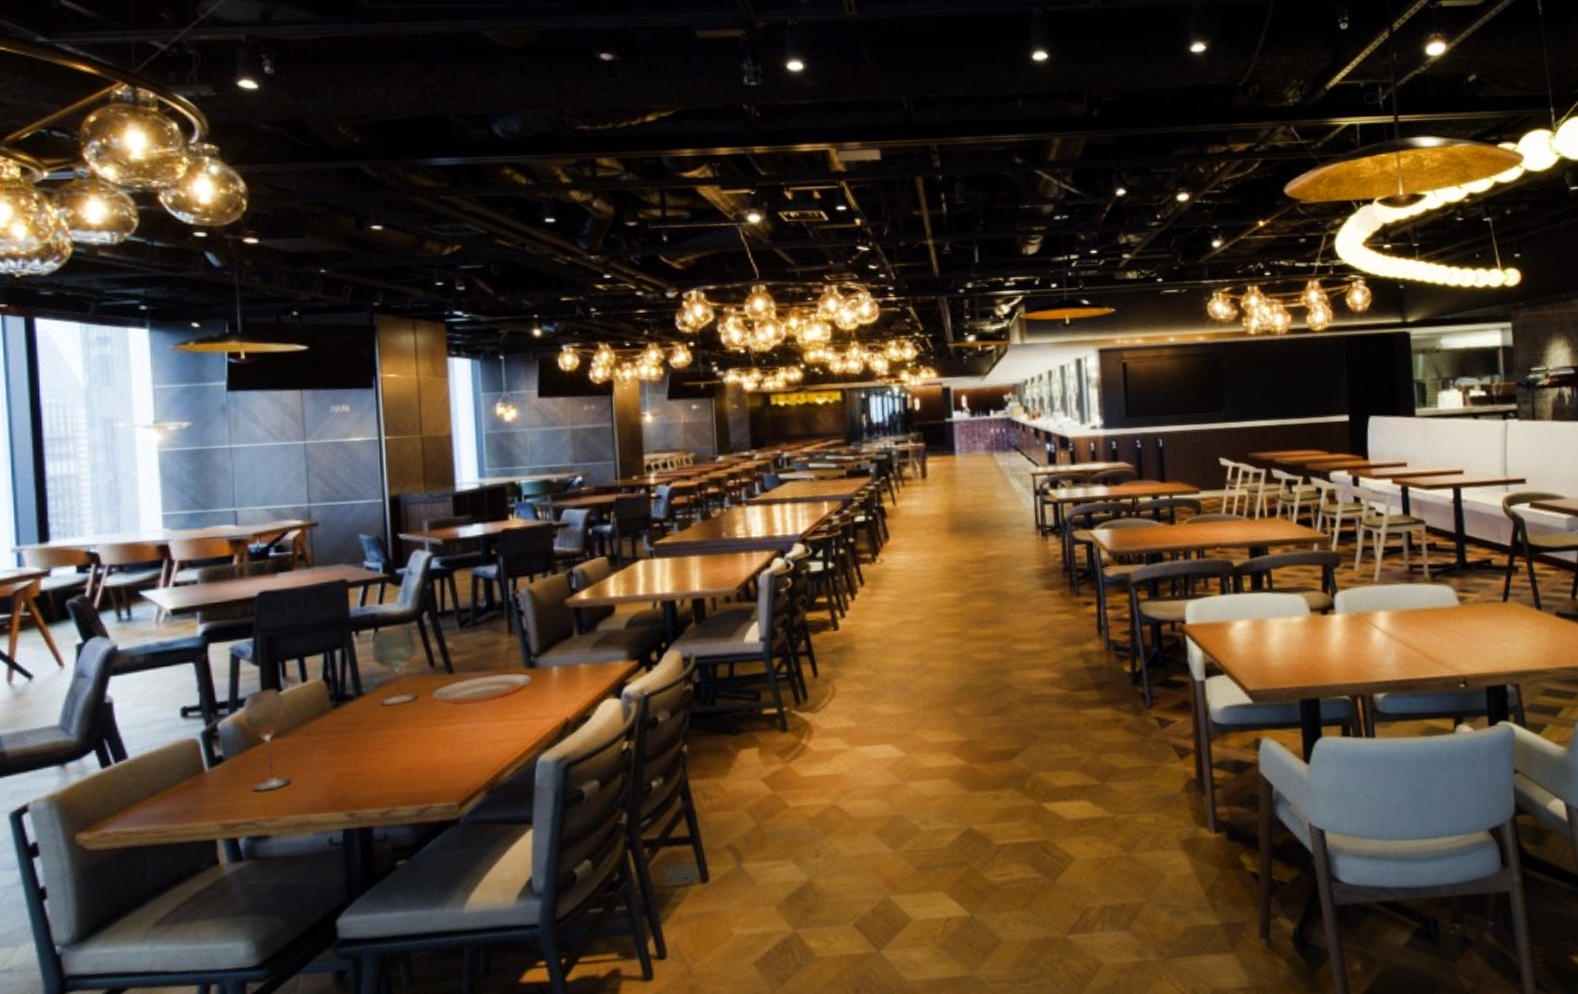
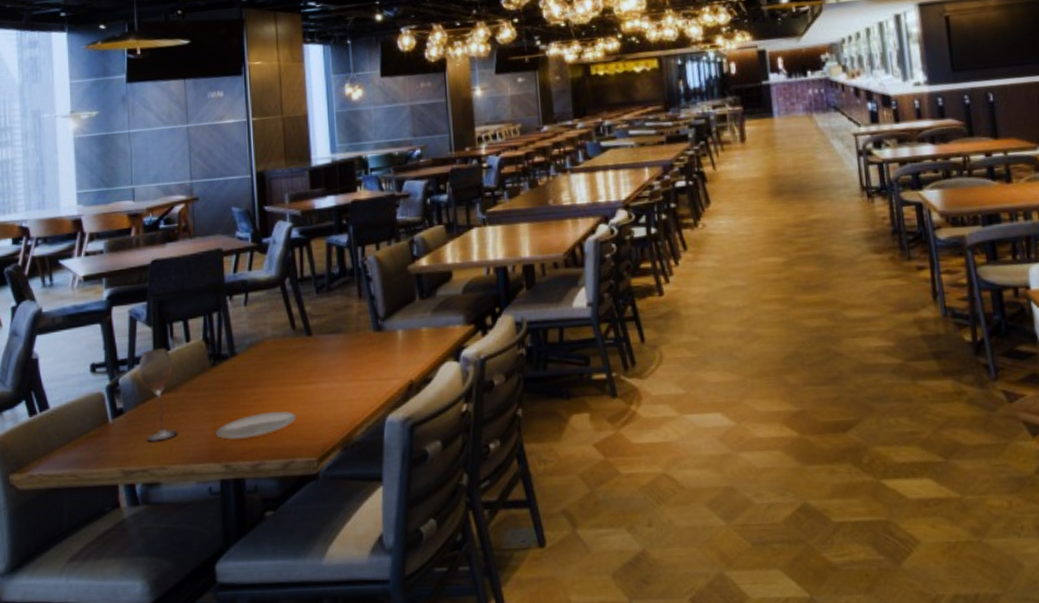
plate: none [338,754,434,787] -> present [216,411,296,440]
wine glass: present [371,626,419,706] -> none [242,291,282,366]
plate: present [432,673,532,704] -> none [293,336,380,364]

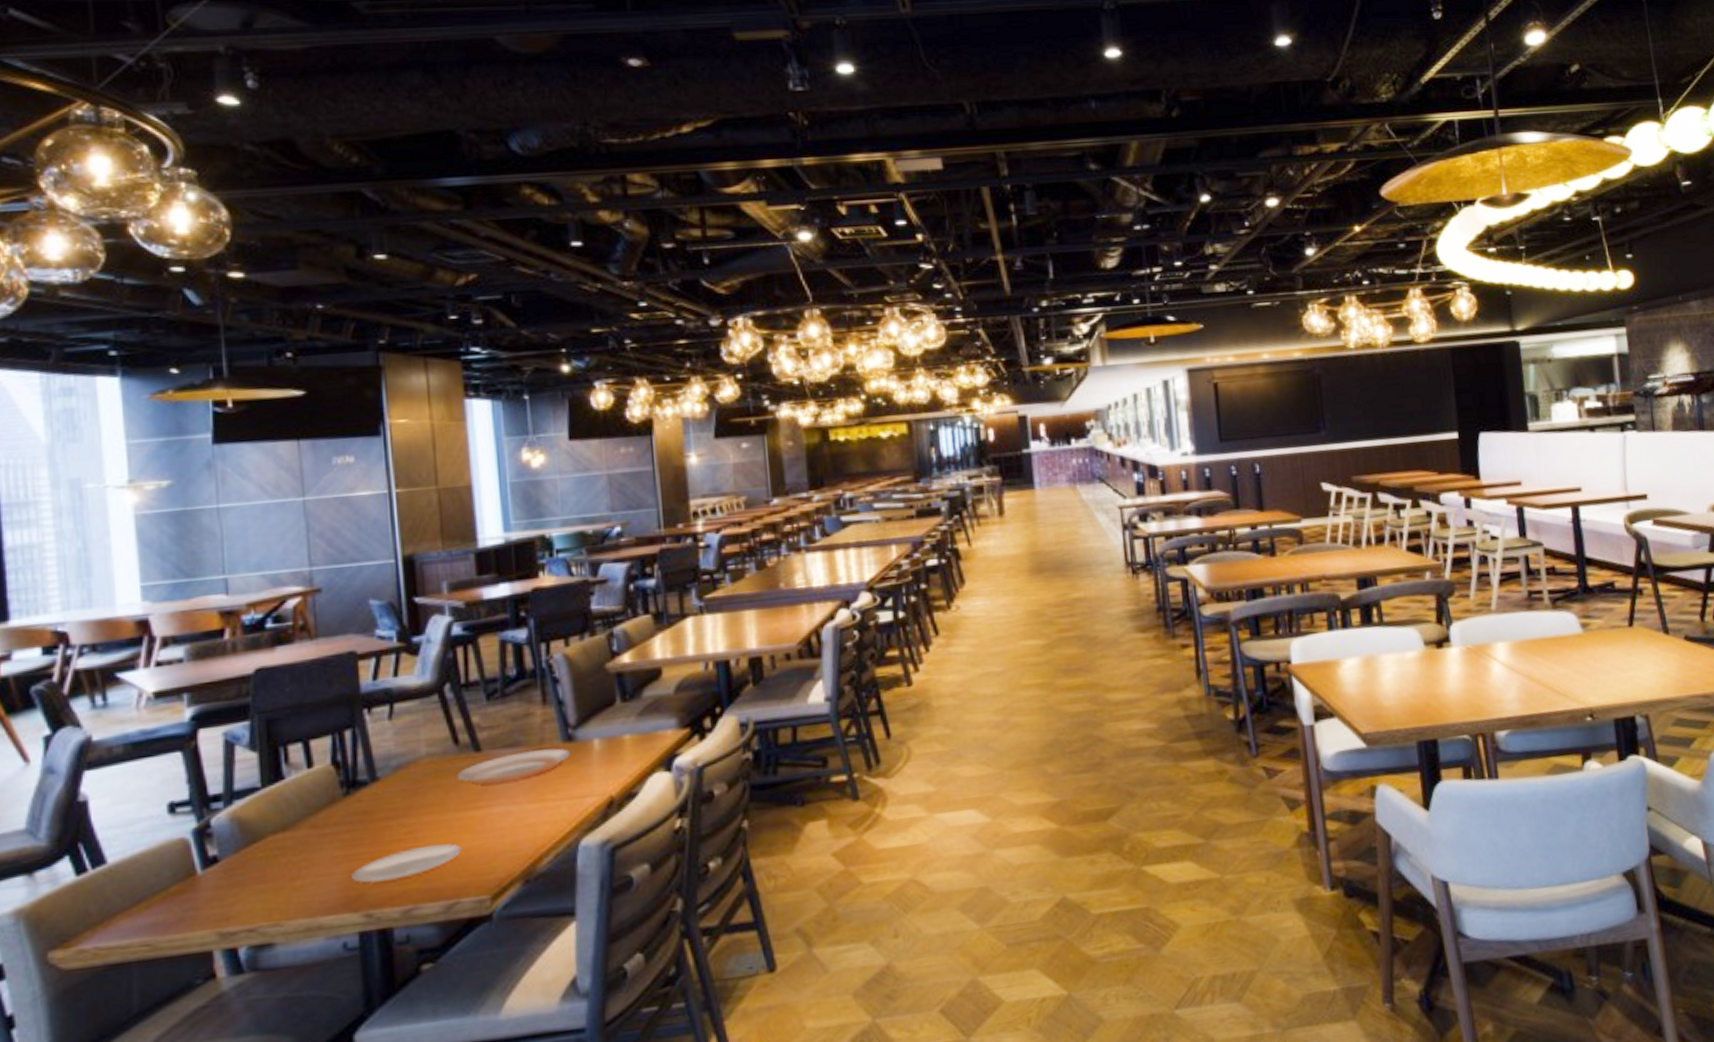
wineglass: present [138,347,178,442] -> none [239,776,298,894]
plate: none [293,336,380,364] -> present [457,748,570,785]

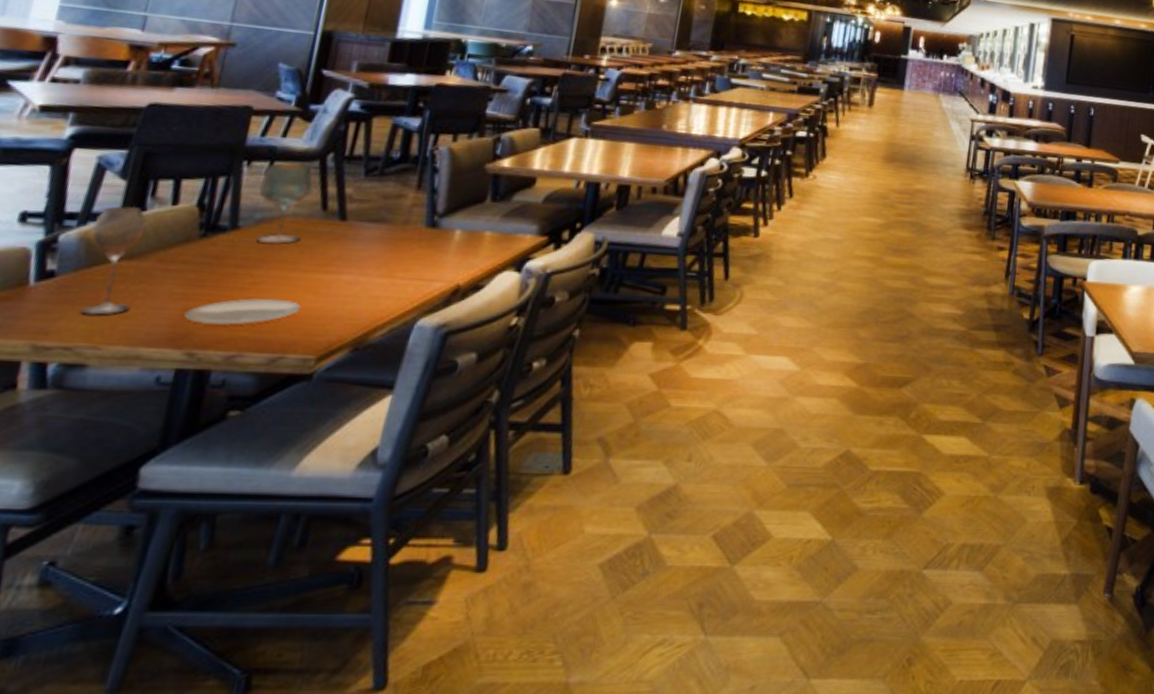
wineglass: none [239,776,298,894] -> present [80,205,147,316]
wine glass: none [386,700,442,791] -> present [257,163,315,245]
plate: present [457,748,570,785] -> none [315,228,431,254]

